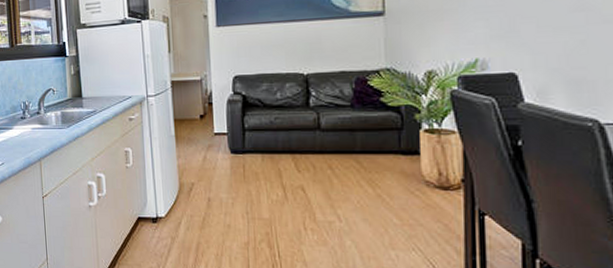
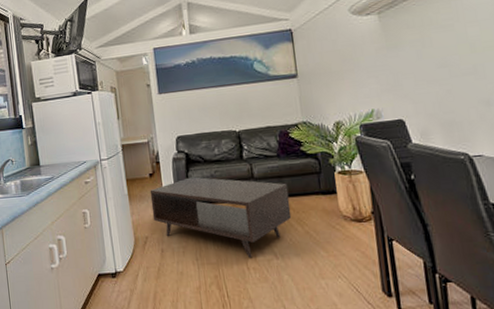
coffee table: none [199,122,362,218] -> present [150,177,292,258]

